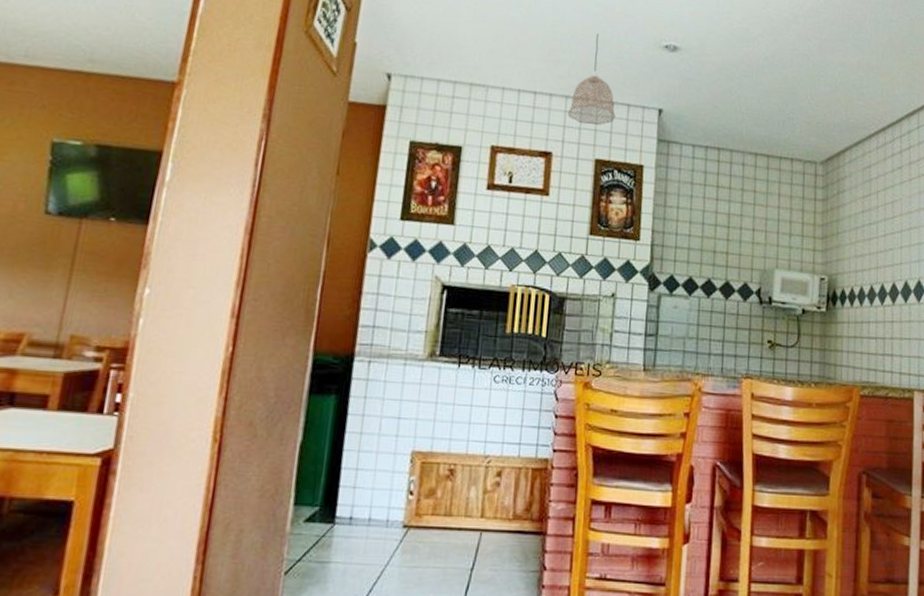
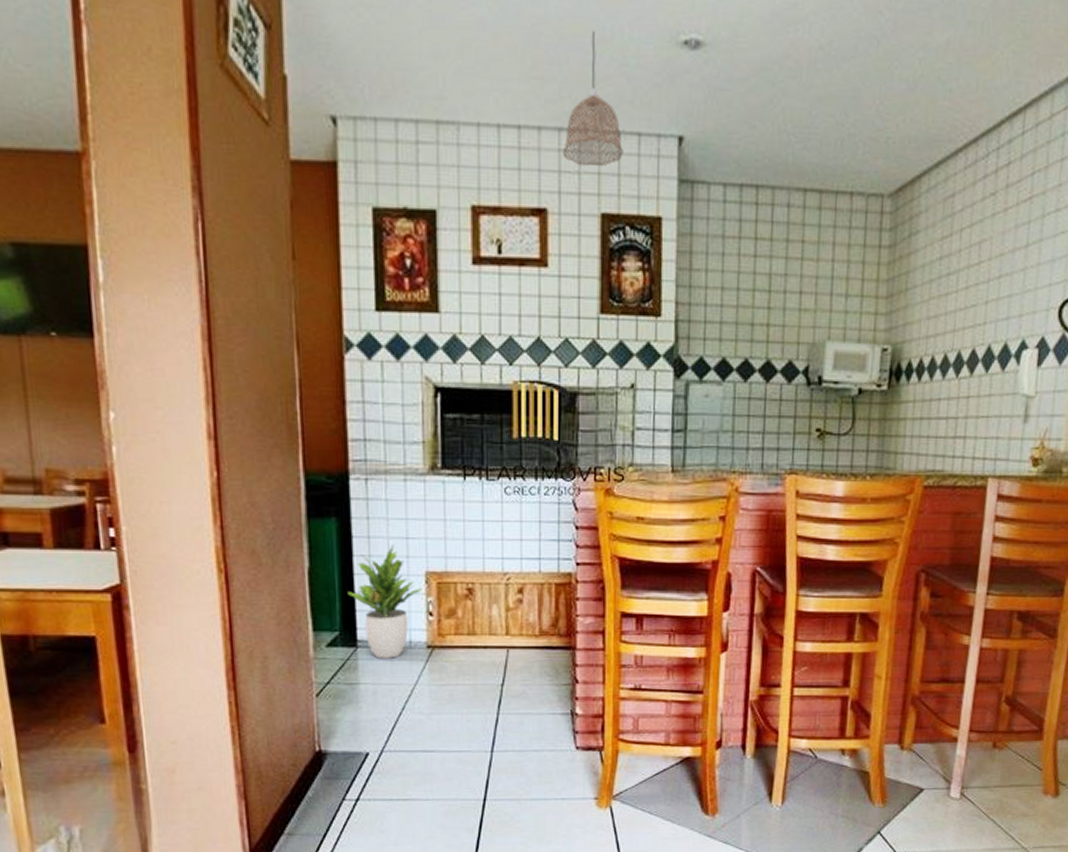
potted plant: none [334,423,407,537] -> present [347,544,423,659]

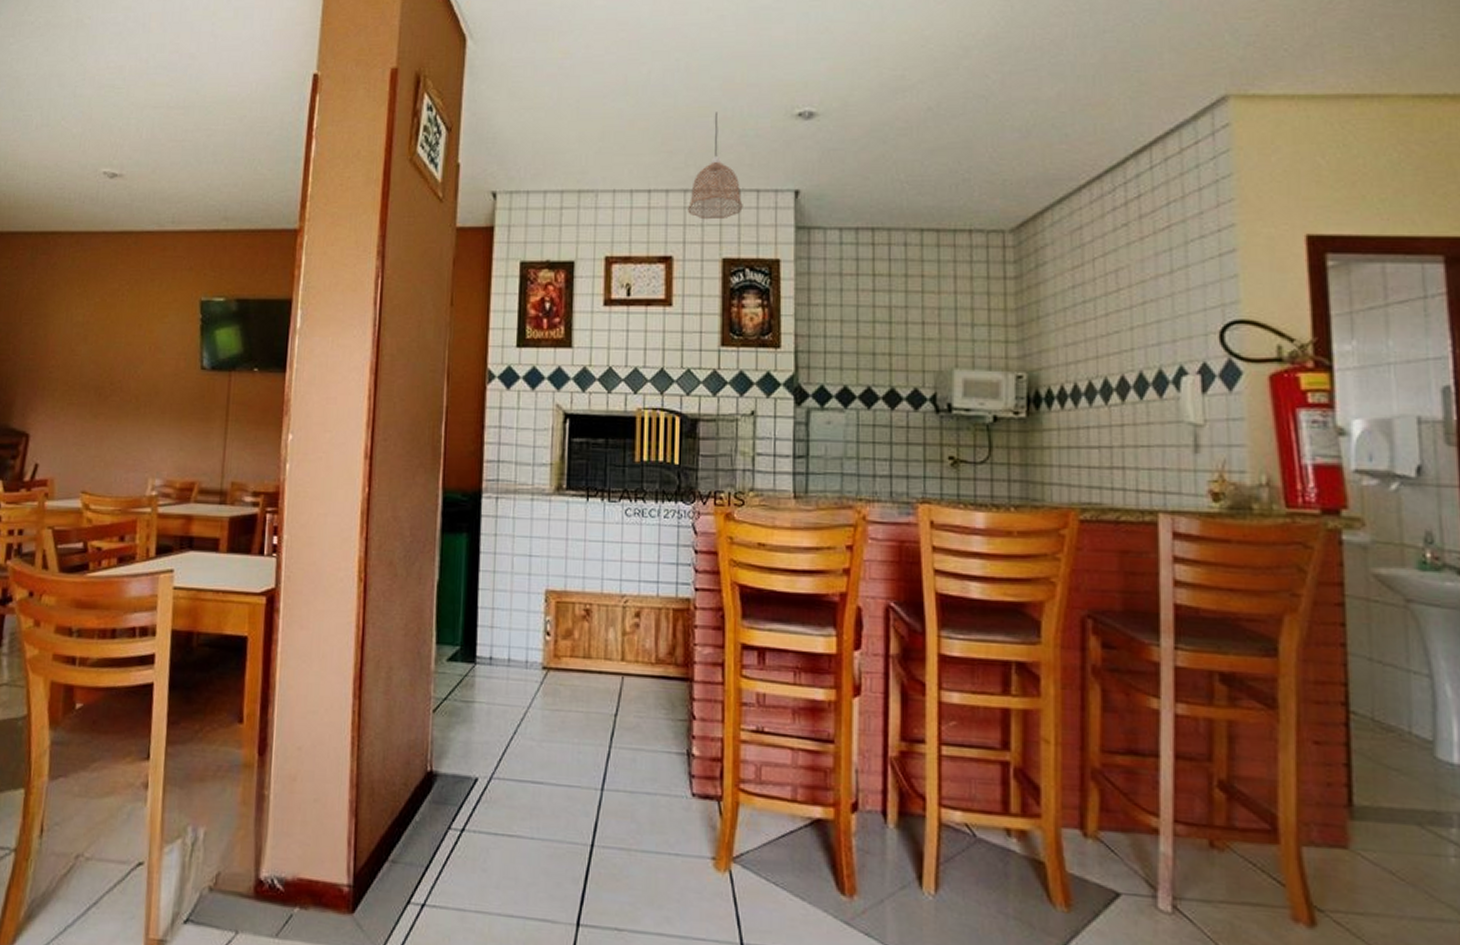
potted plant: present [347,544,423,659] -> none [471,561,542,678]

